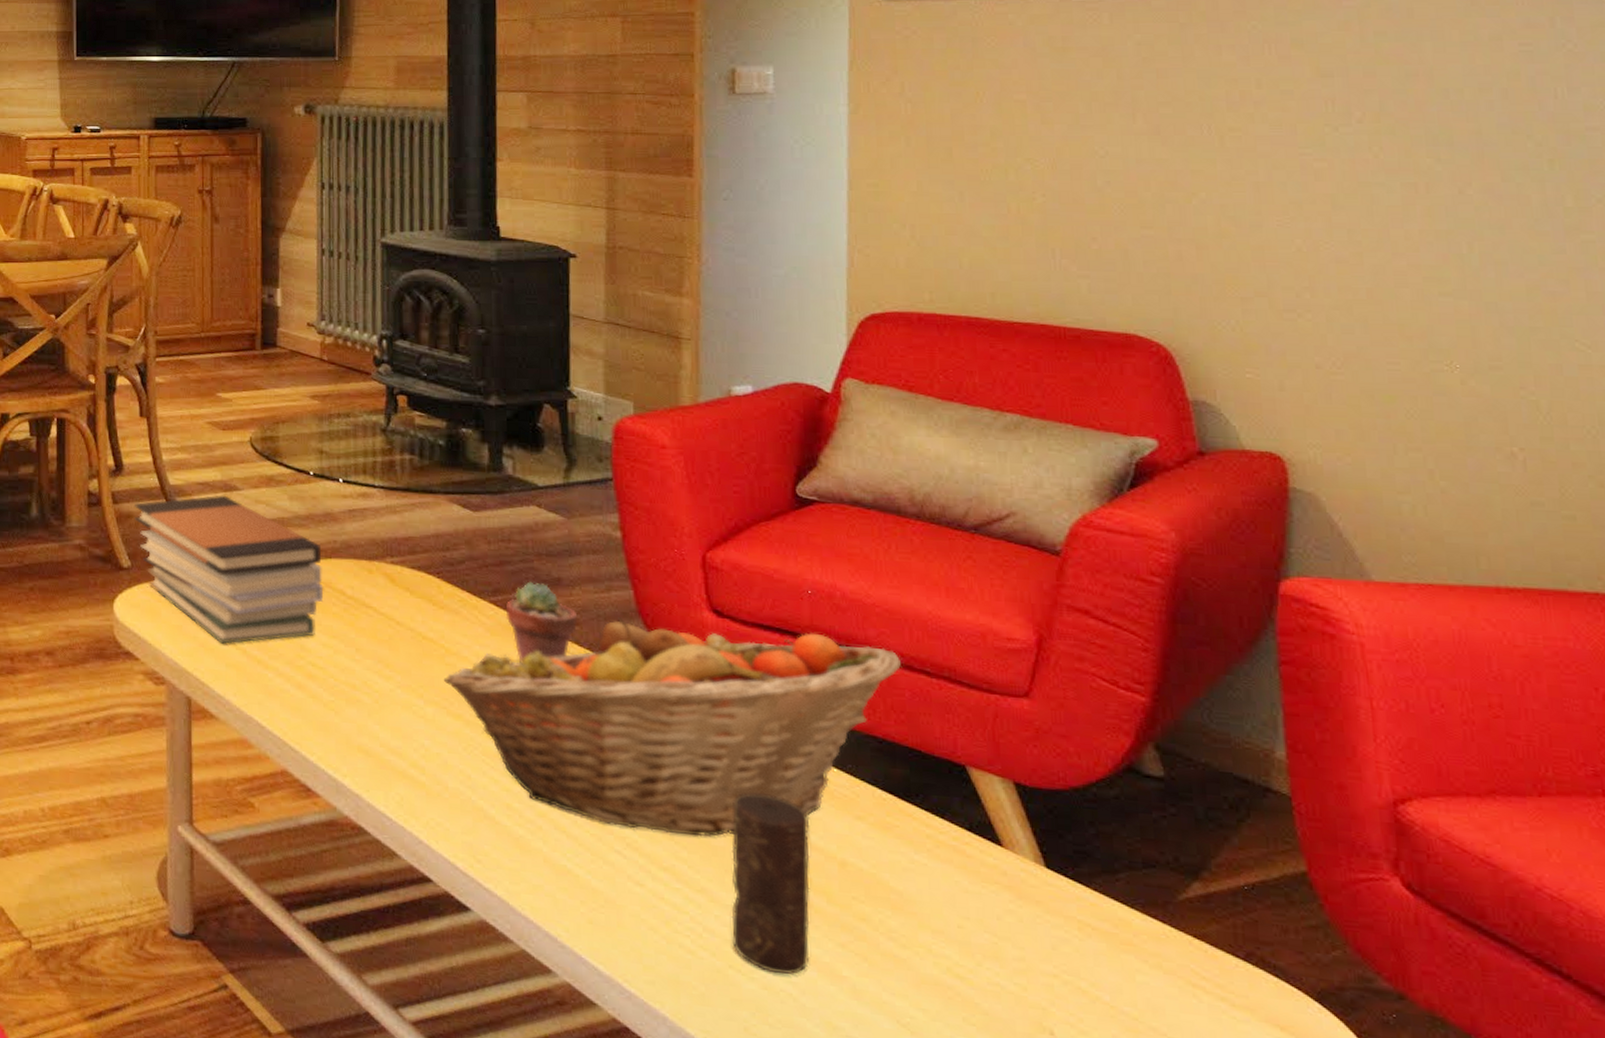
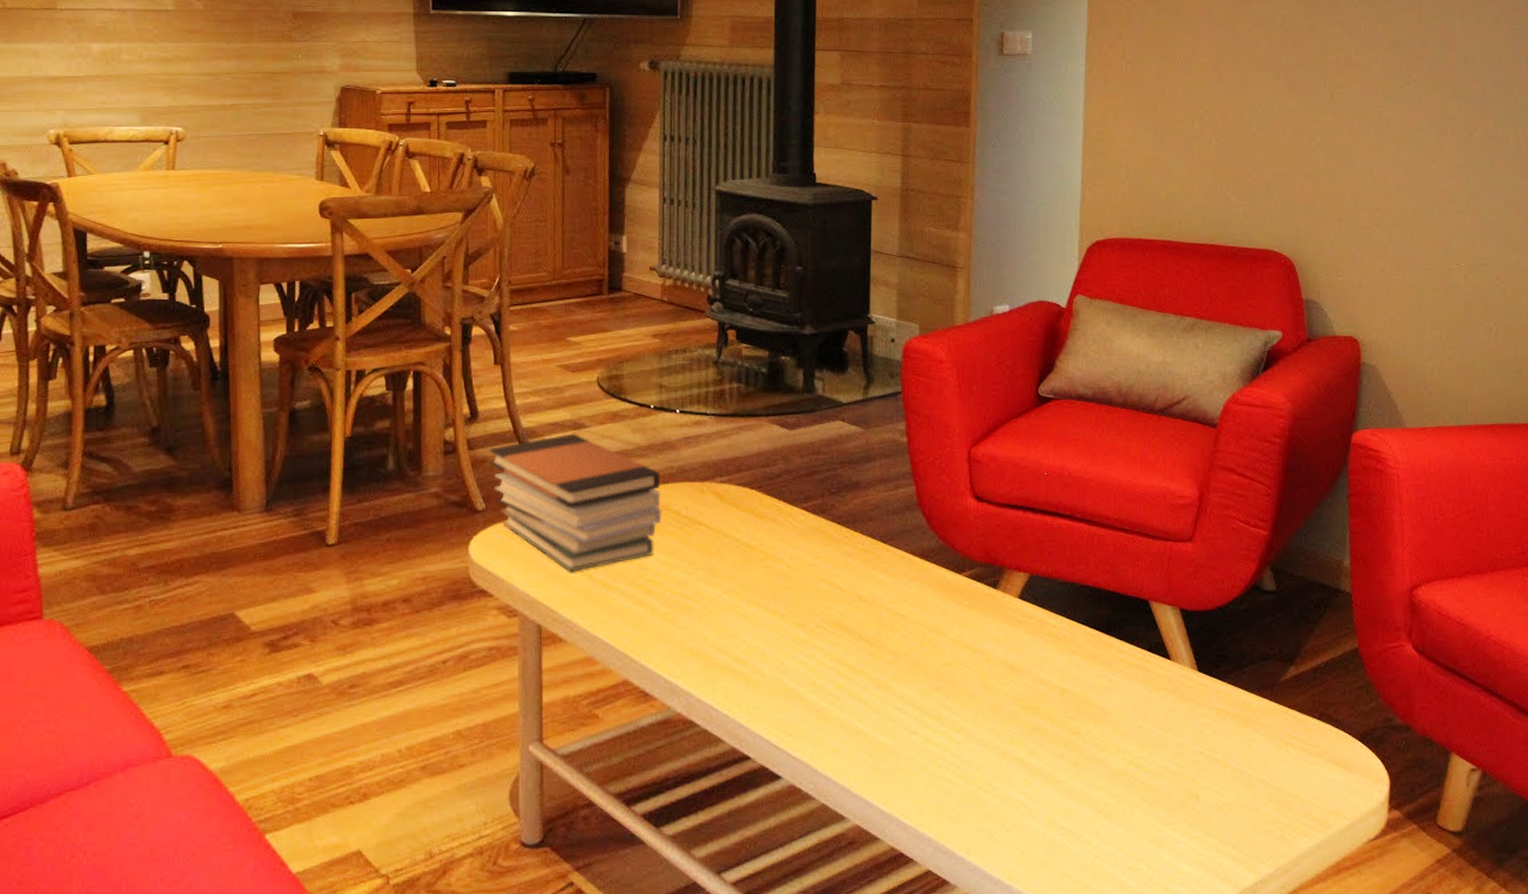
fruit basket: present [444,617,901,837] -> none [763,507,1107,688]
potted succulent: present [506,581,578,663] -> none [815,487,872,559]
candle: present [731,793,810,974] -> none [982,643,1040,787]

